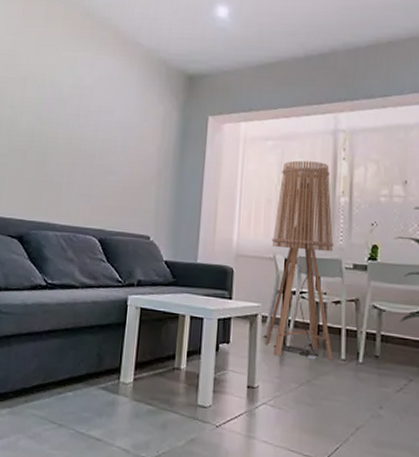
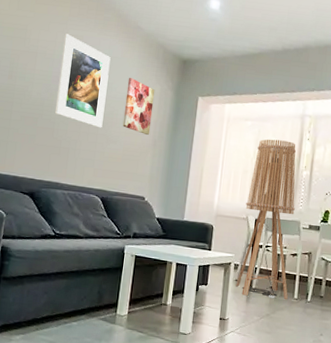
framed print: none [45,56,107,158] -> present [54,33,111,128]
wall art: none [122,99,158,163] -> present [122,78,155,135]

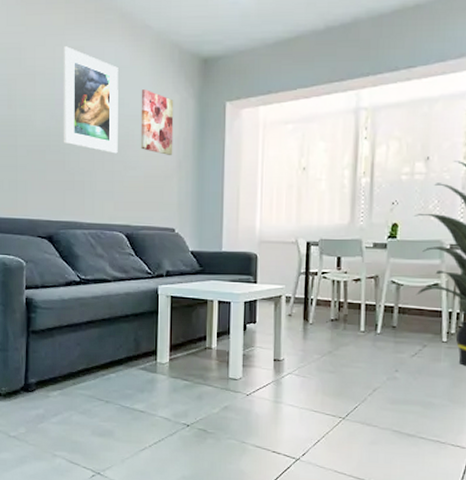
floor lamp: present [235,139,296,300] -> none [289,143,354,334]

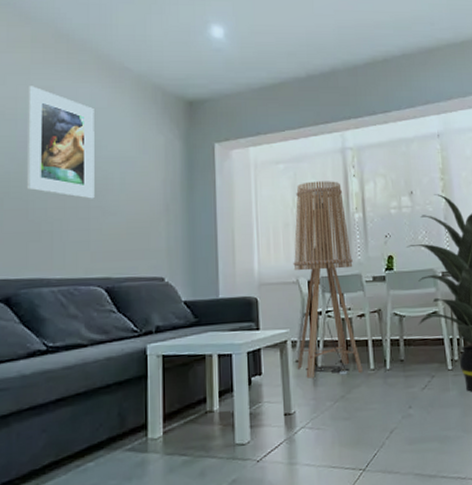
wall art: present [140,89,174,155] -> none [121,131,159,198]
floor lamp: none [289,143,354,334] -> present [293,181,363,378]

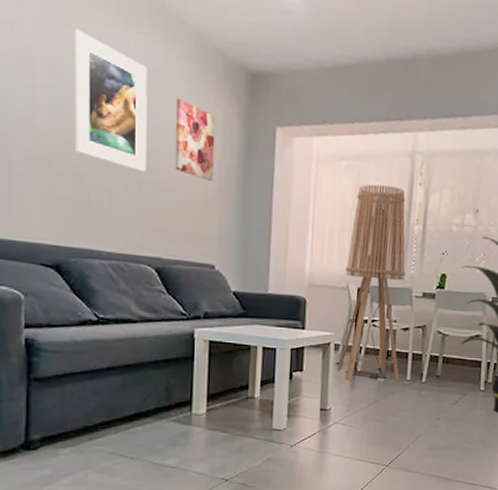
wall art: none [121,131,159,198] -> present [174,98,216,181]

